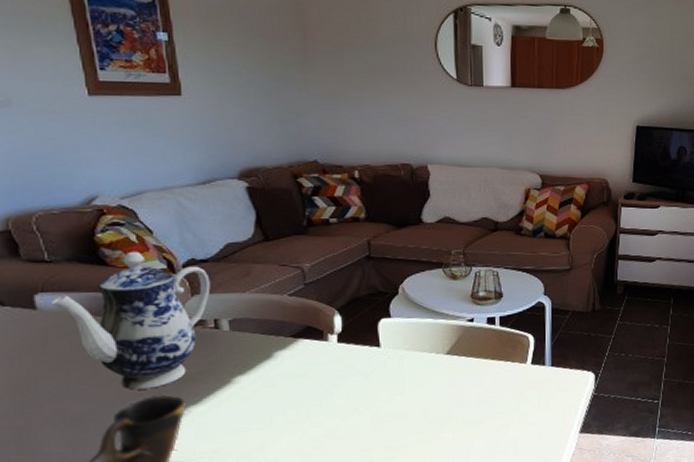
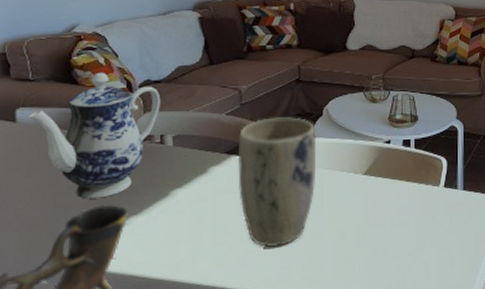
plant pot: none [304,297,394,431] -> present [237,117,317,248]

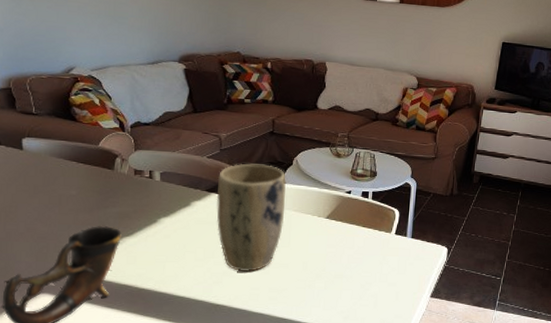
teapot: present [29,72,161,199] -> none [34,111,150,220]

